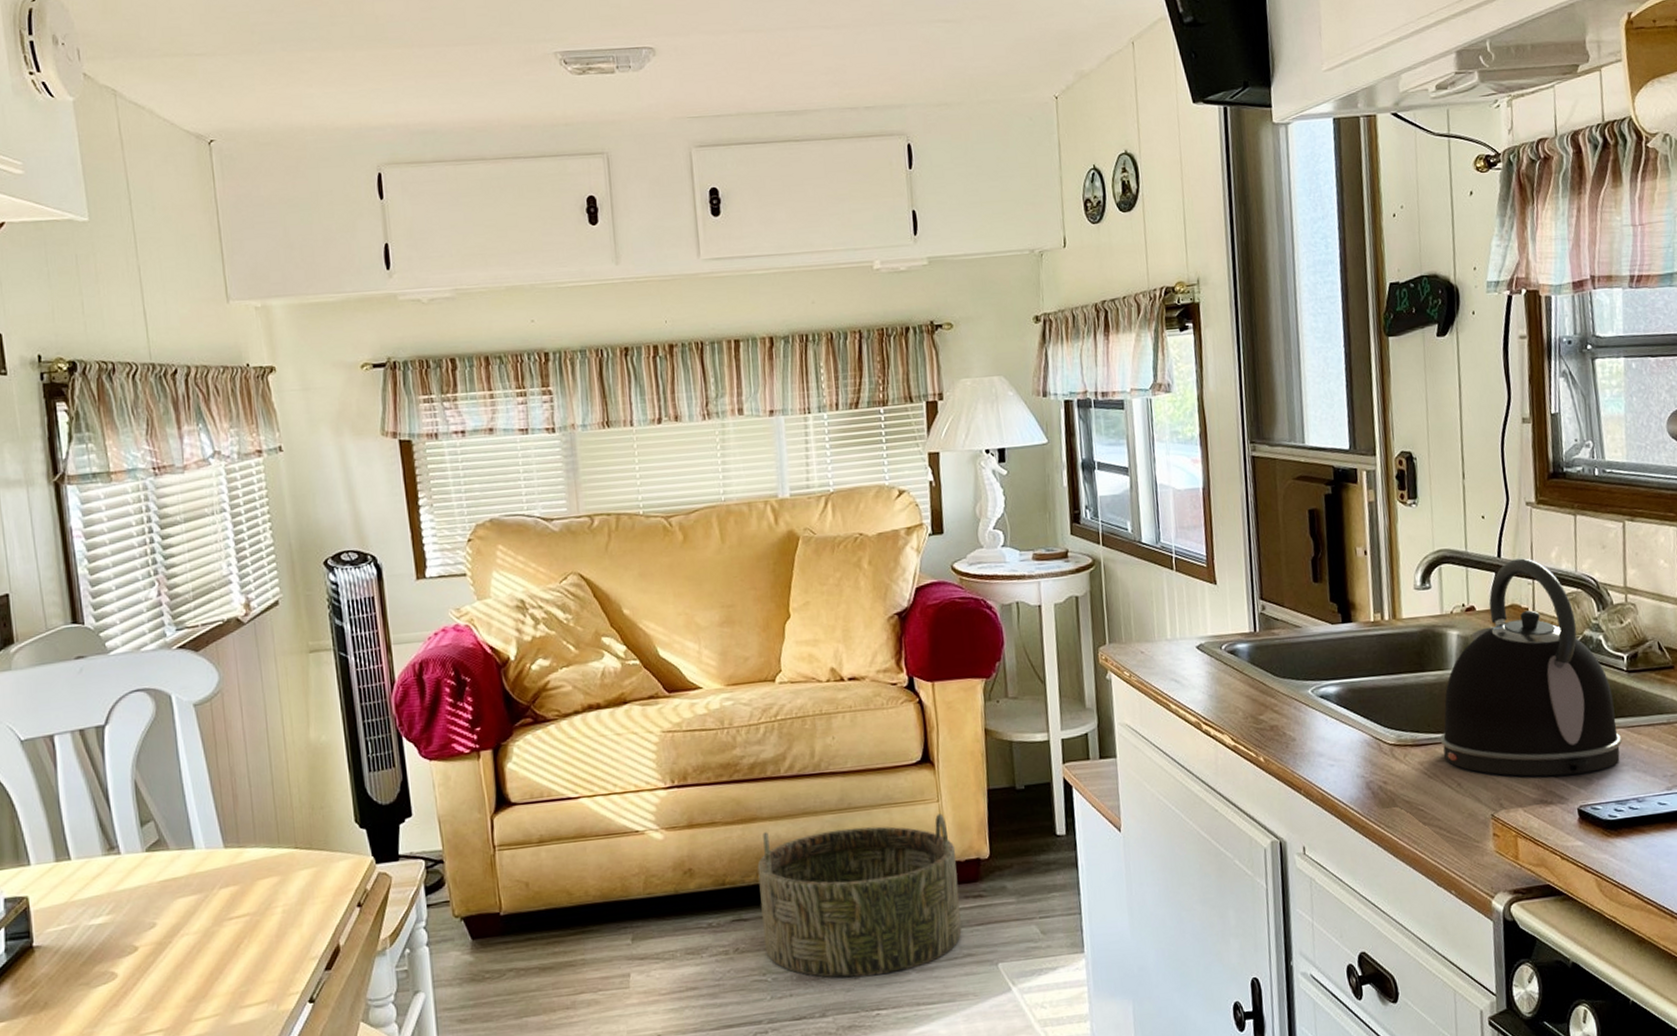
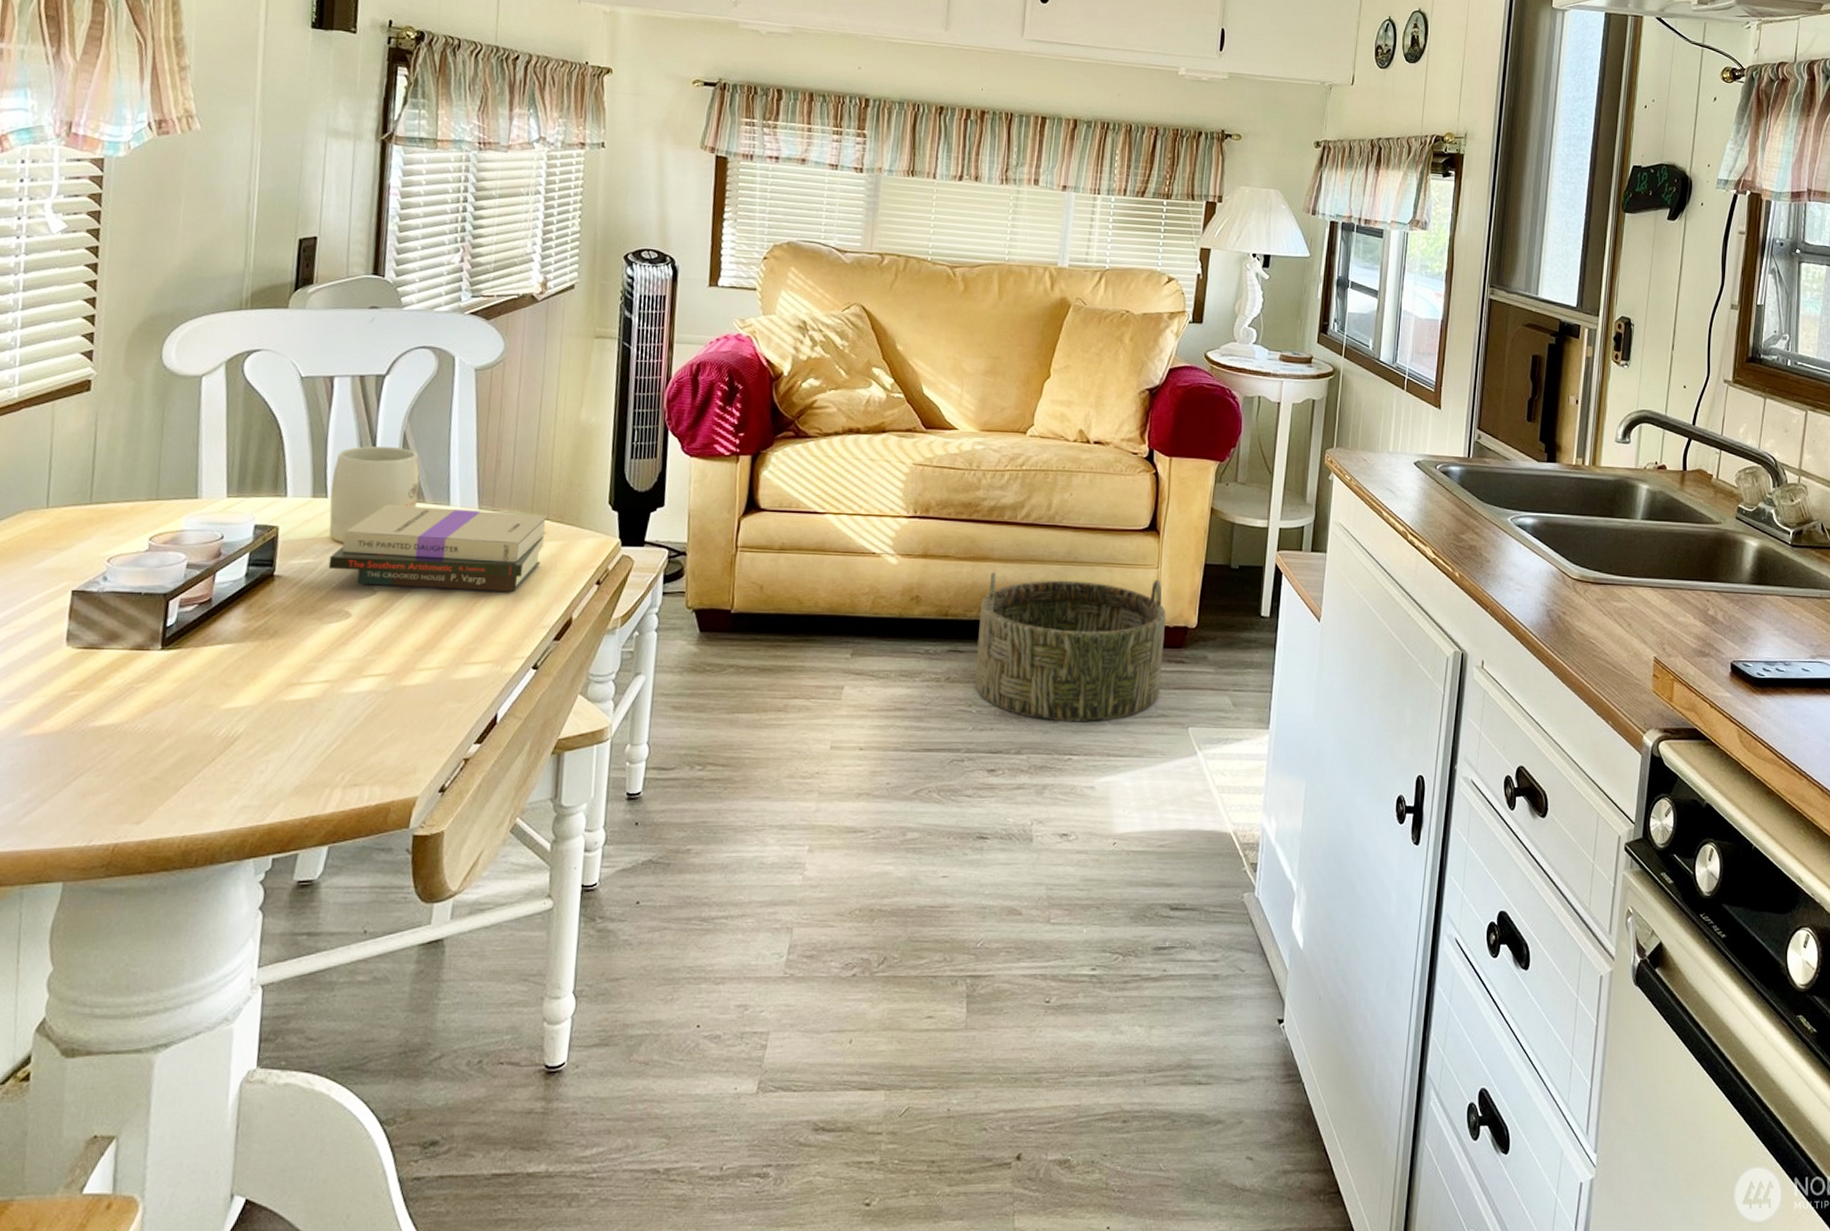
mug: none [71,797,162,904] -> present [329,445,420,542]
books: none [84,843,298,943] -> present [328,504,548,593]
kettle: present [1439,558,1623,777] -> none [1618,429,1779,632]

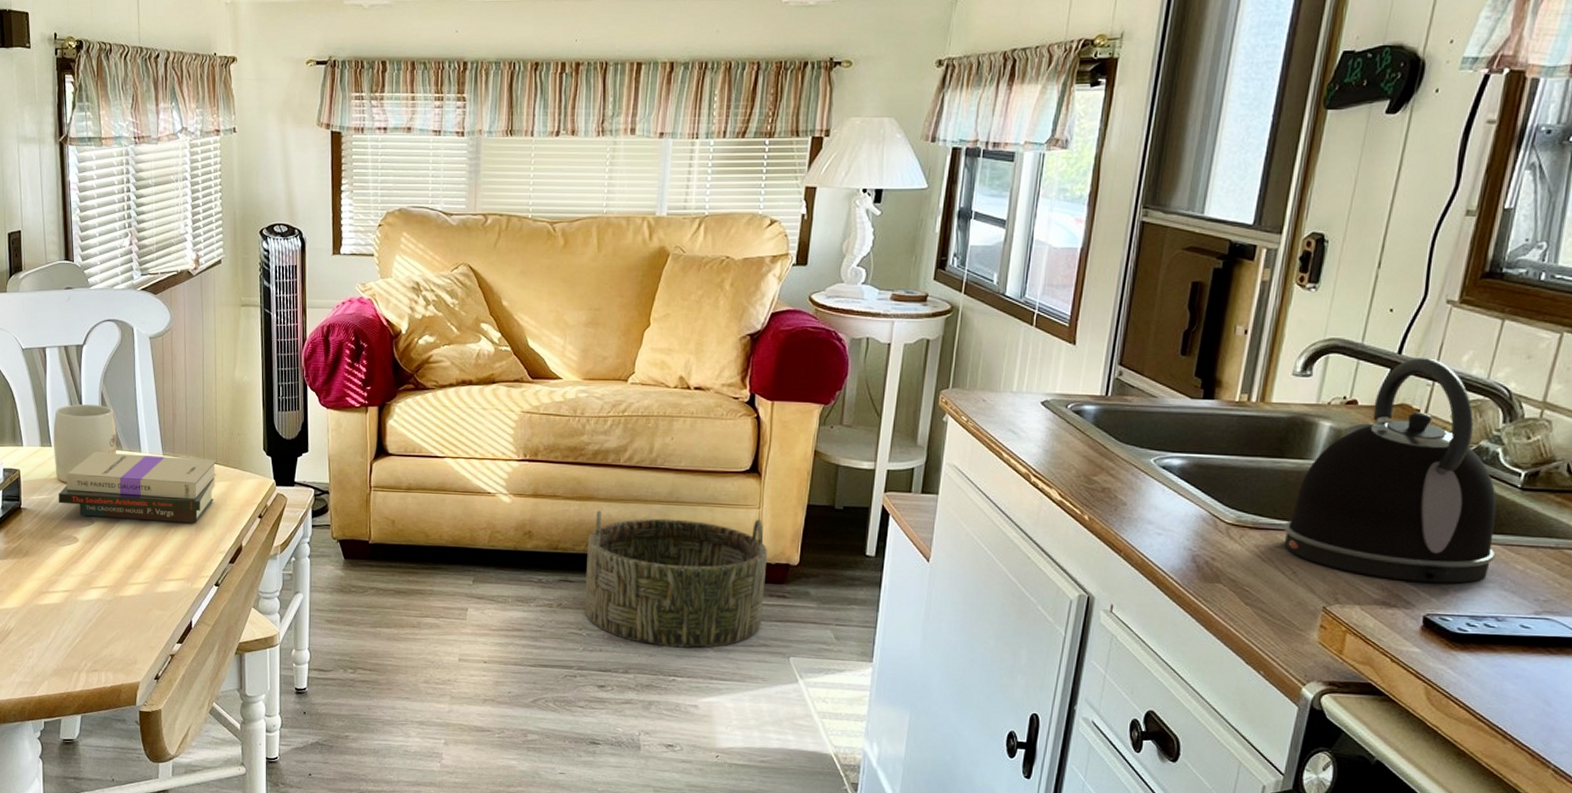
kettle: none [1618,429,1779,632] -> present [1283,358,1497,583]

